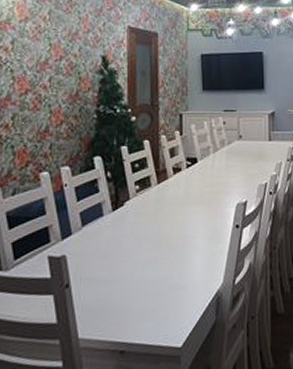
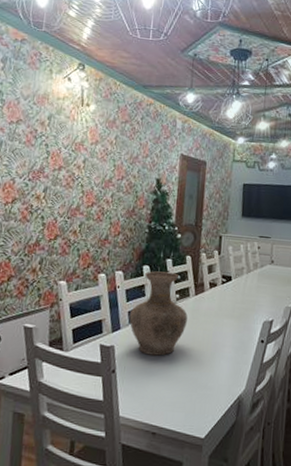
vase: none [81,161,151,261] -> present [129,271,188,356]

